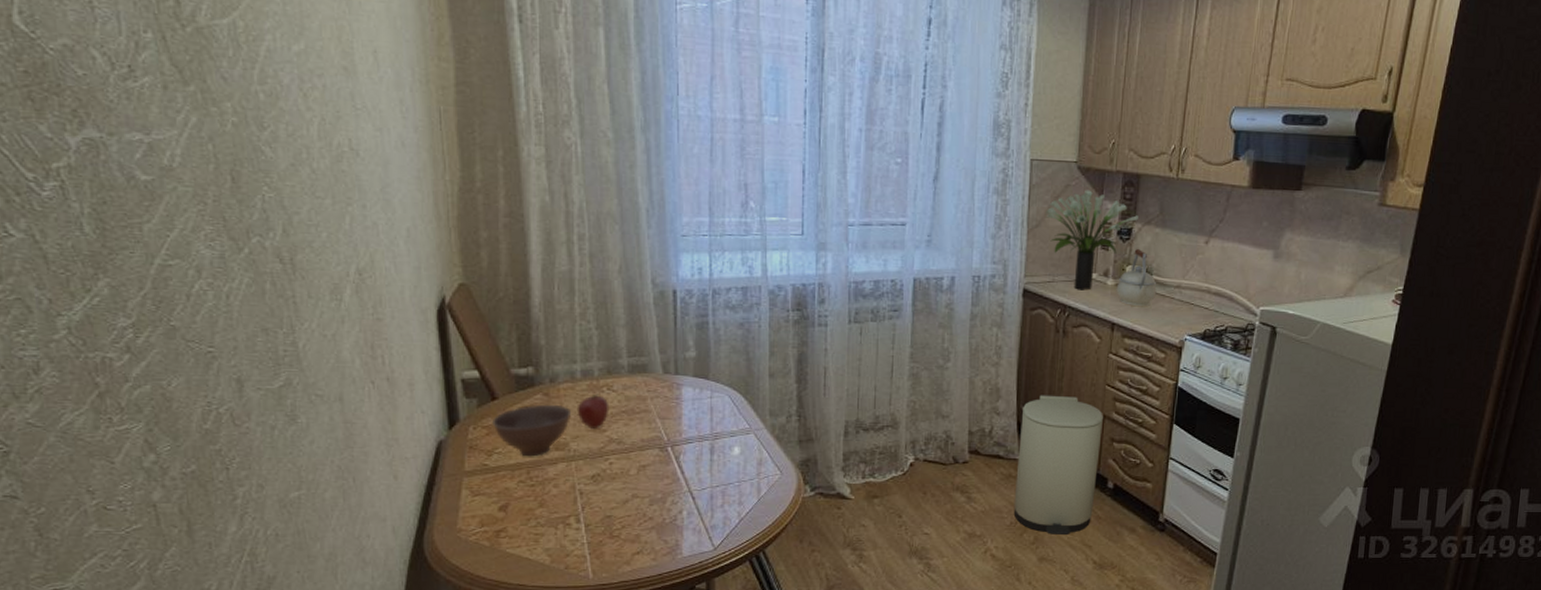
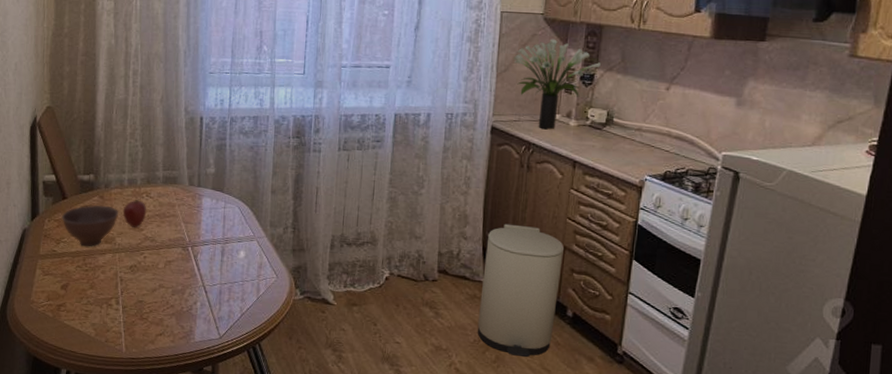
kettle: present [1116,249,1157,307] -> none [578,93,618,147]

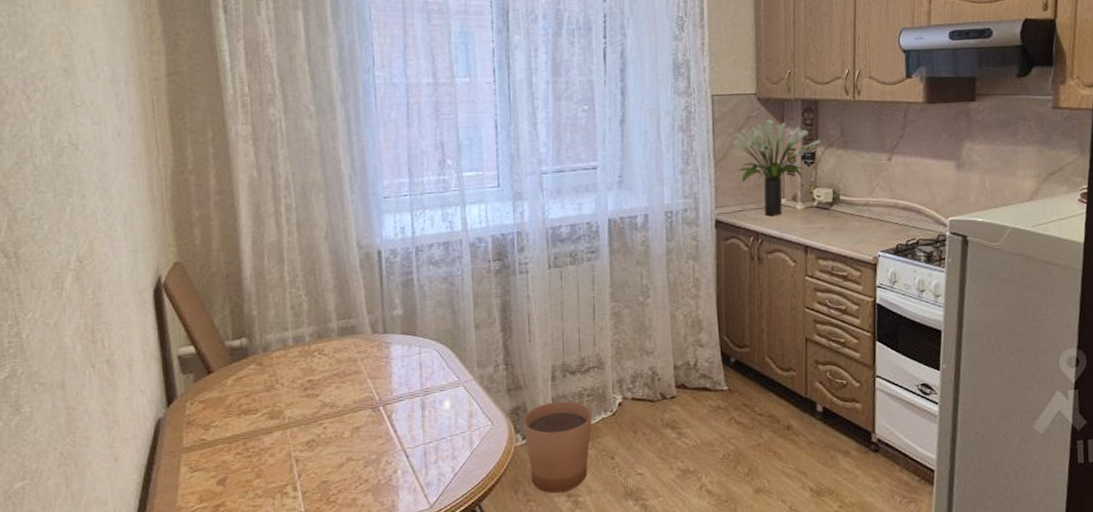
bowl: present [62,204,119,247] -> none [209,373,285,427]
fruit: present [122,199,147,227] -> none [289,359,322,394]
planter: none [302,266,363,346] -> present [523,401,593,493]
pedal bin: present [477,223,565,358] -> none [724,322,807,465]

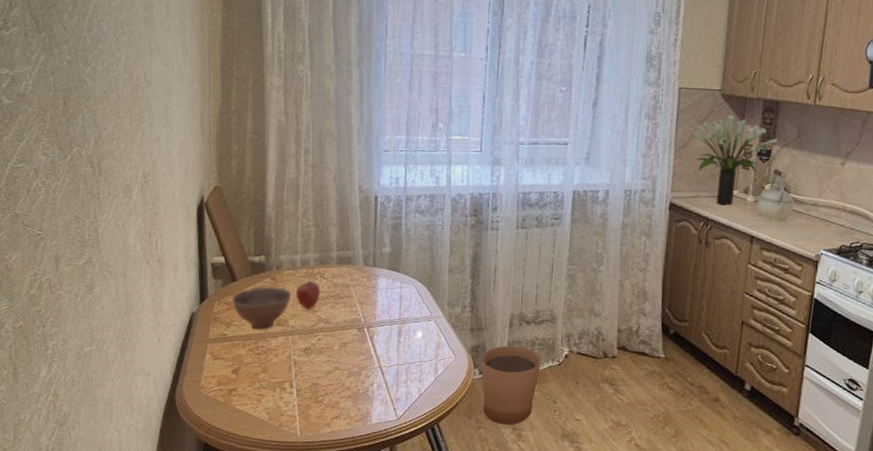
bowl: none [209,373,285,427] -> present [232,286,292,329]
fruit: none [289,359,322,394] -> present [295,280,321,309]
kettle: none [806,172,846,228] -> present [755,169,795,223]

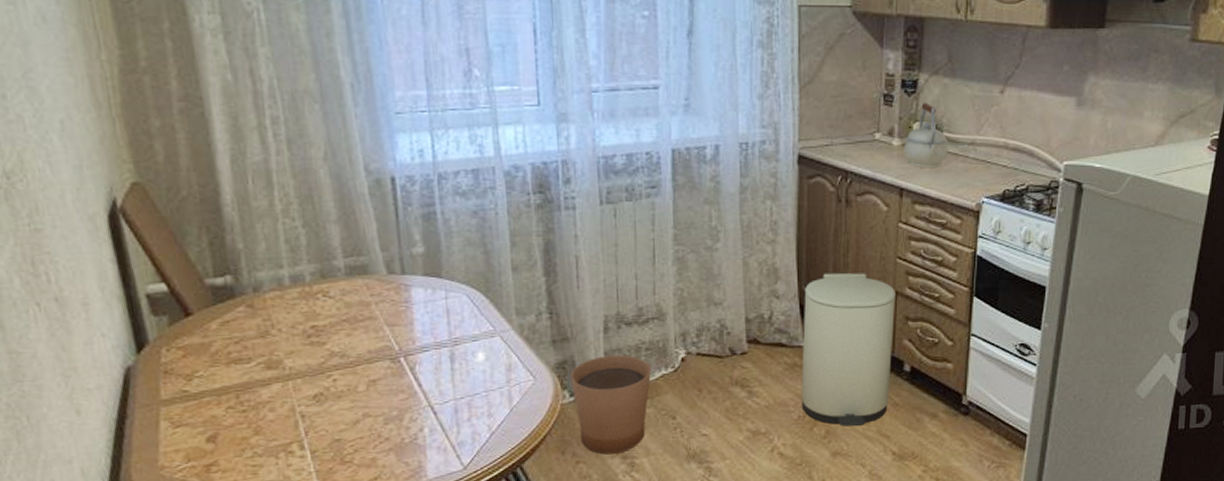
bowl: present [232,286,292,329] -> none [188,317,283,378]
fruit: present [295,280,321,309] -> none [288,301,328,342]
pedal bin: none [656,299,743,432] -> present [801,272,897,427]
potted plant: present [692,115,777,206] -> none [819,38,924,153]

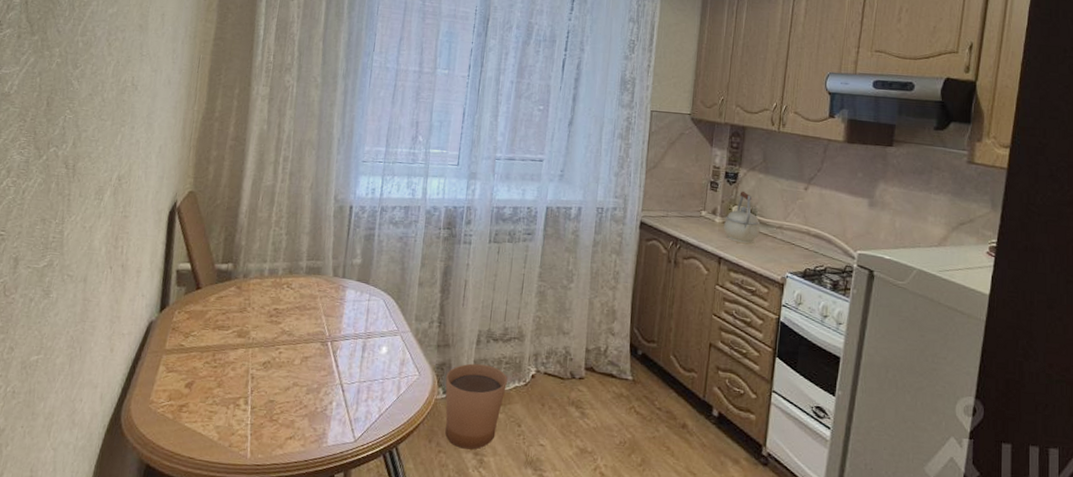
pedal bin: present [801,272,897,427] -> none [623,319,711,461]

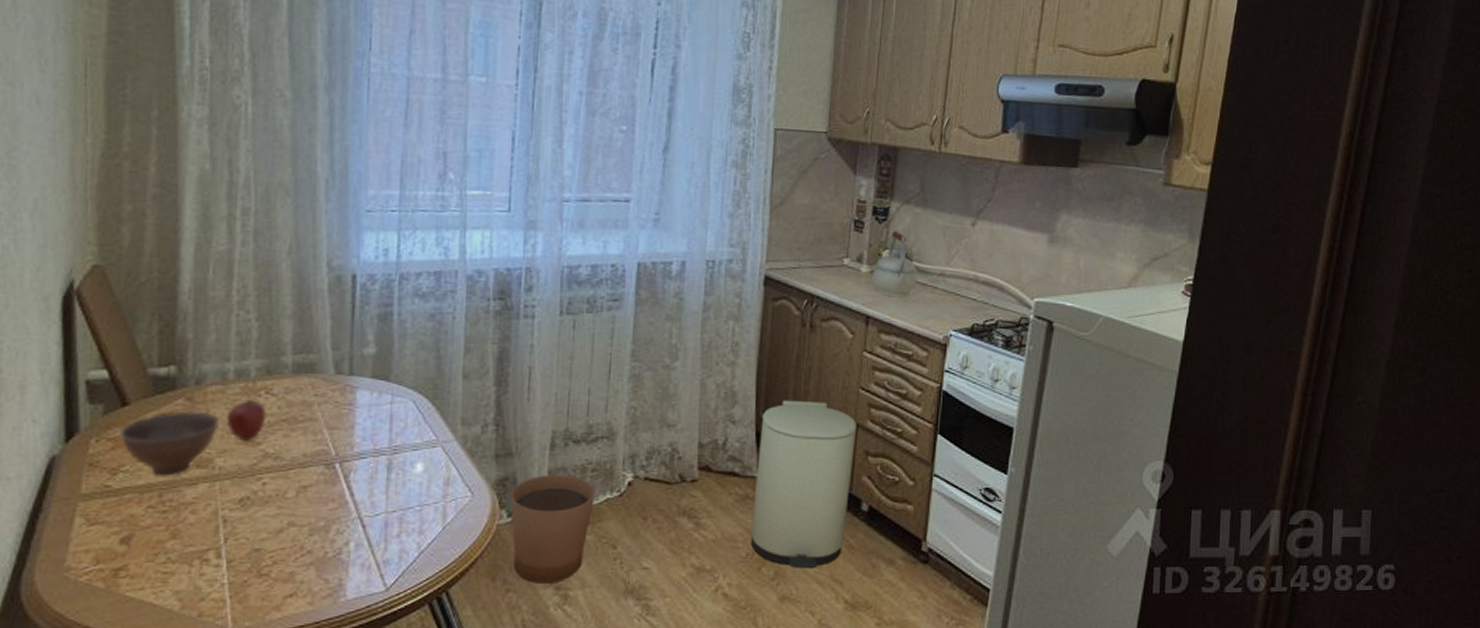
bowl: none [193,295,257,341] -> present [120,411,220,474]
fruit: none [260,290,287,320] -> present [226,398,267,441]
pedal bin: none [623,319,711,461] -> present [750,400,858,569]

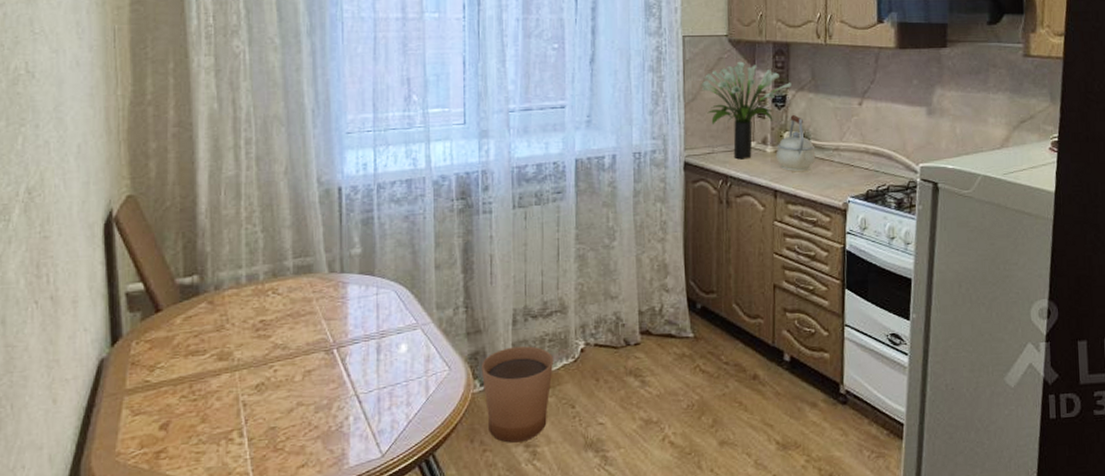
bowl: present [120,411,220,474] -> none [156,312,236,369]
fruit: present [226,398,267,441] -> none [241,298,275,335]
pedal bin: present [750,400,858,569] -> none [689,267,775,416]
potted plant: none [791,163,896,278] -> present [701,61,791,160]

